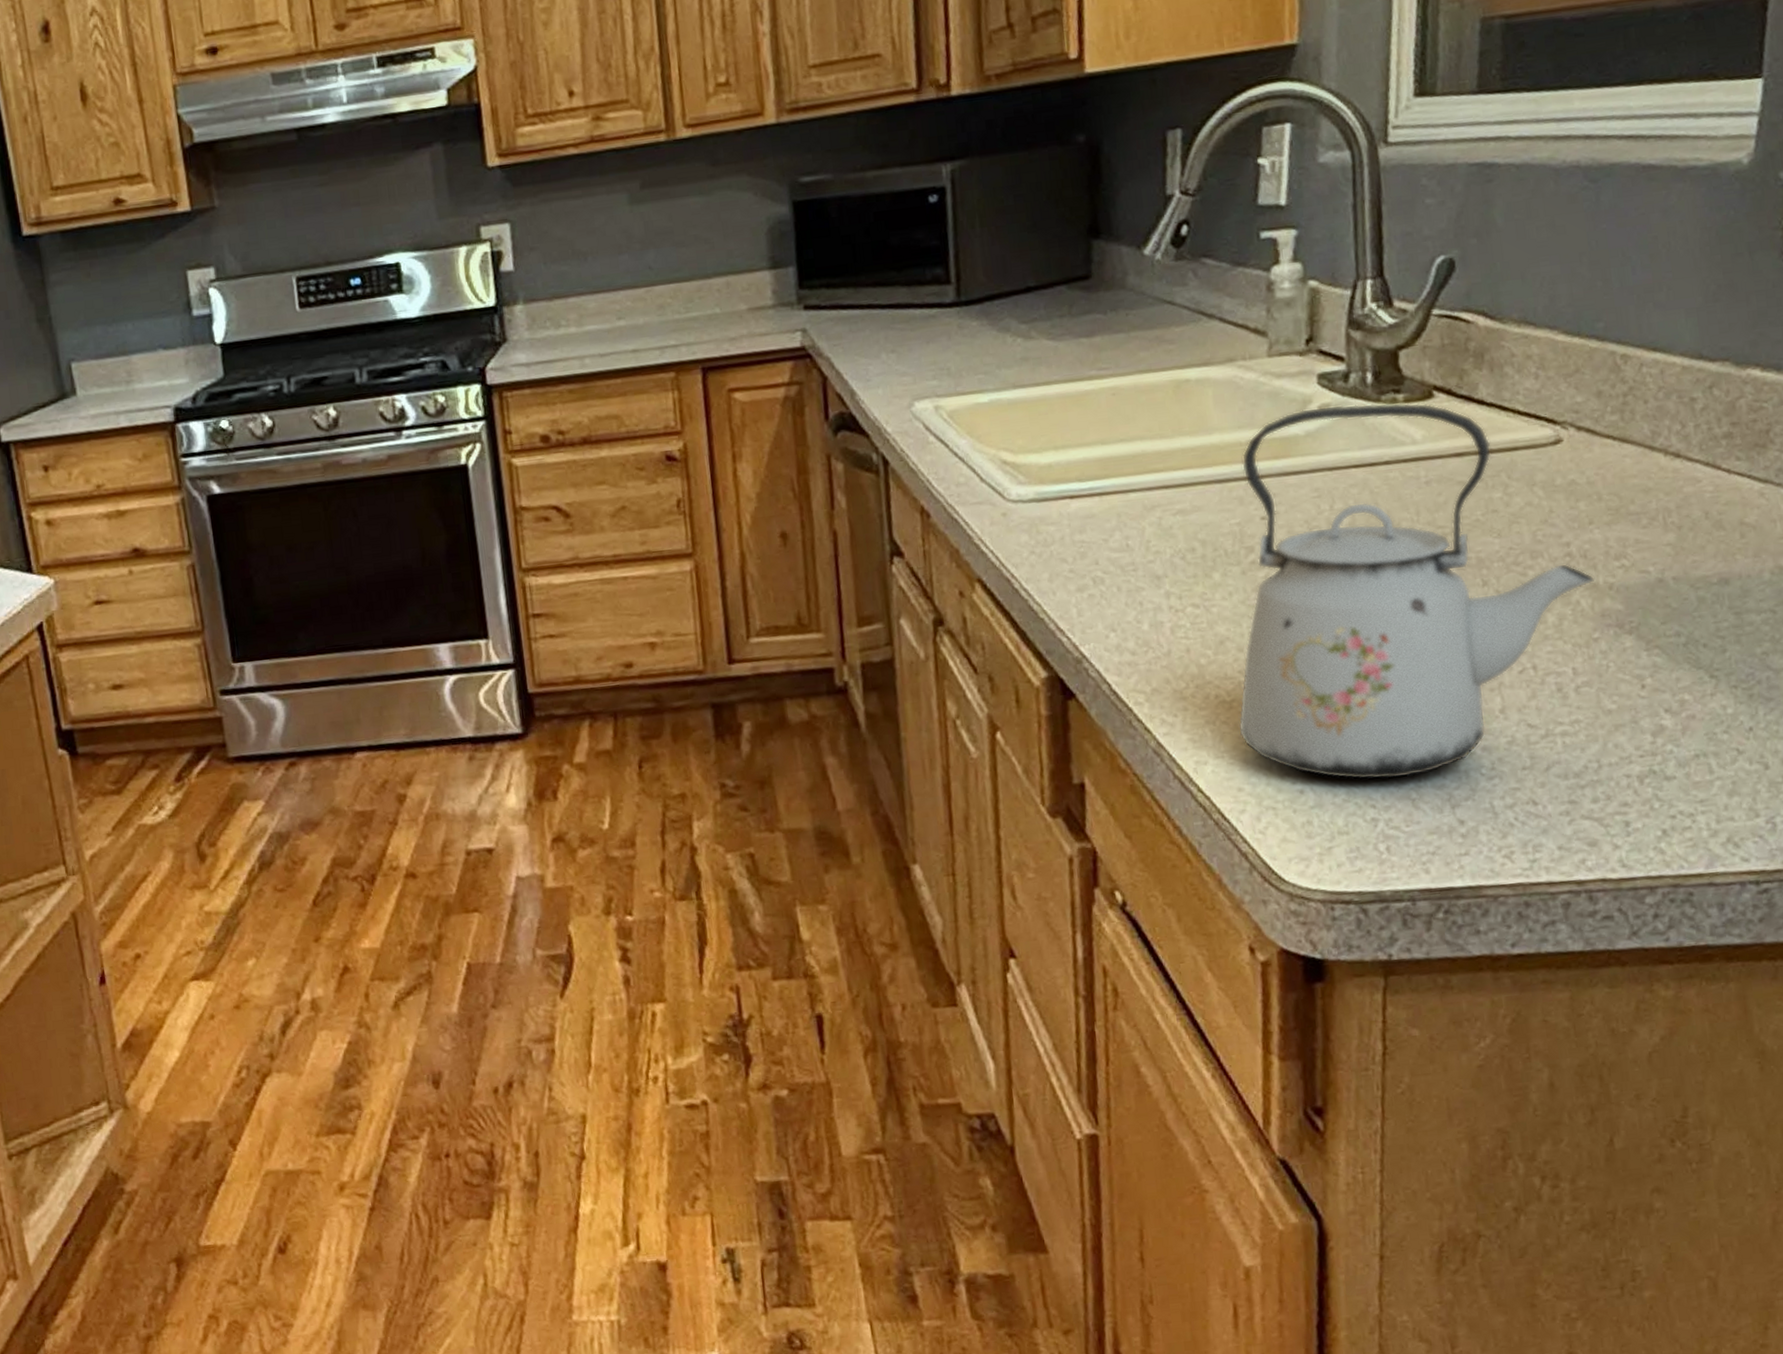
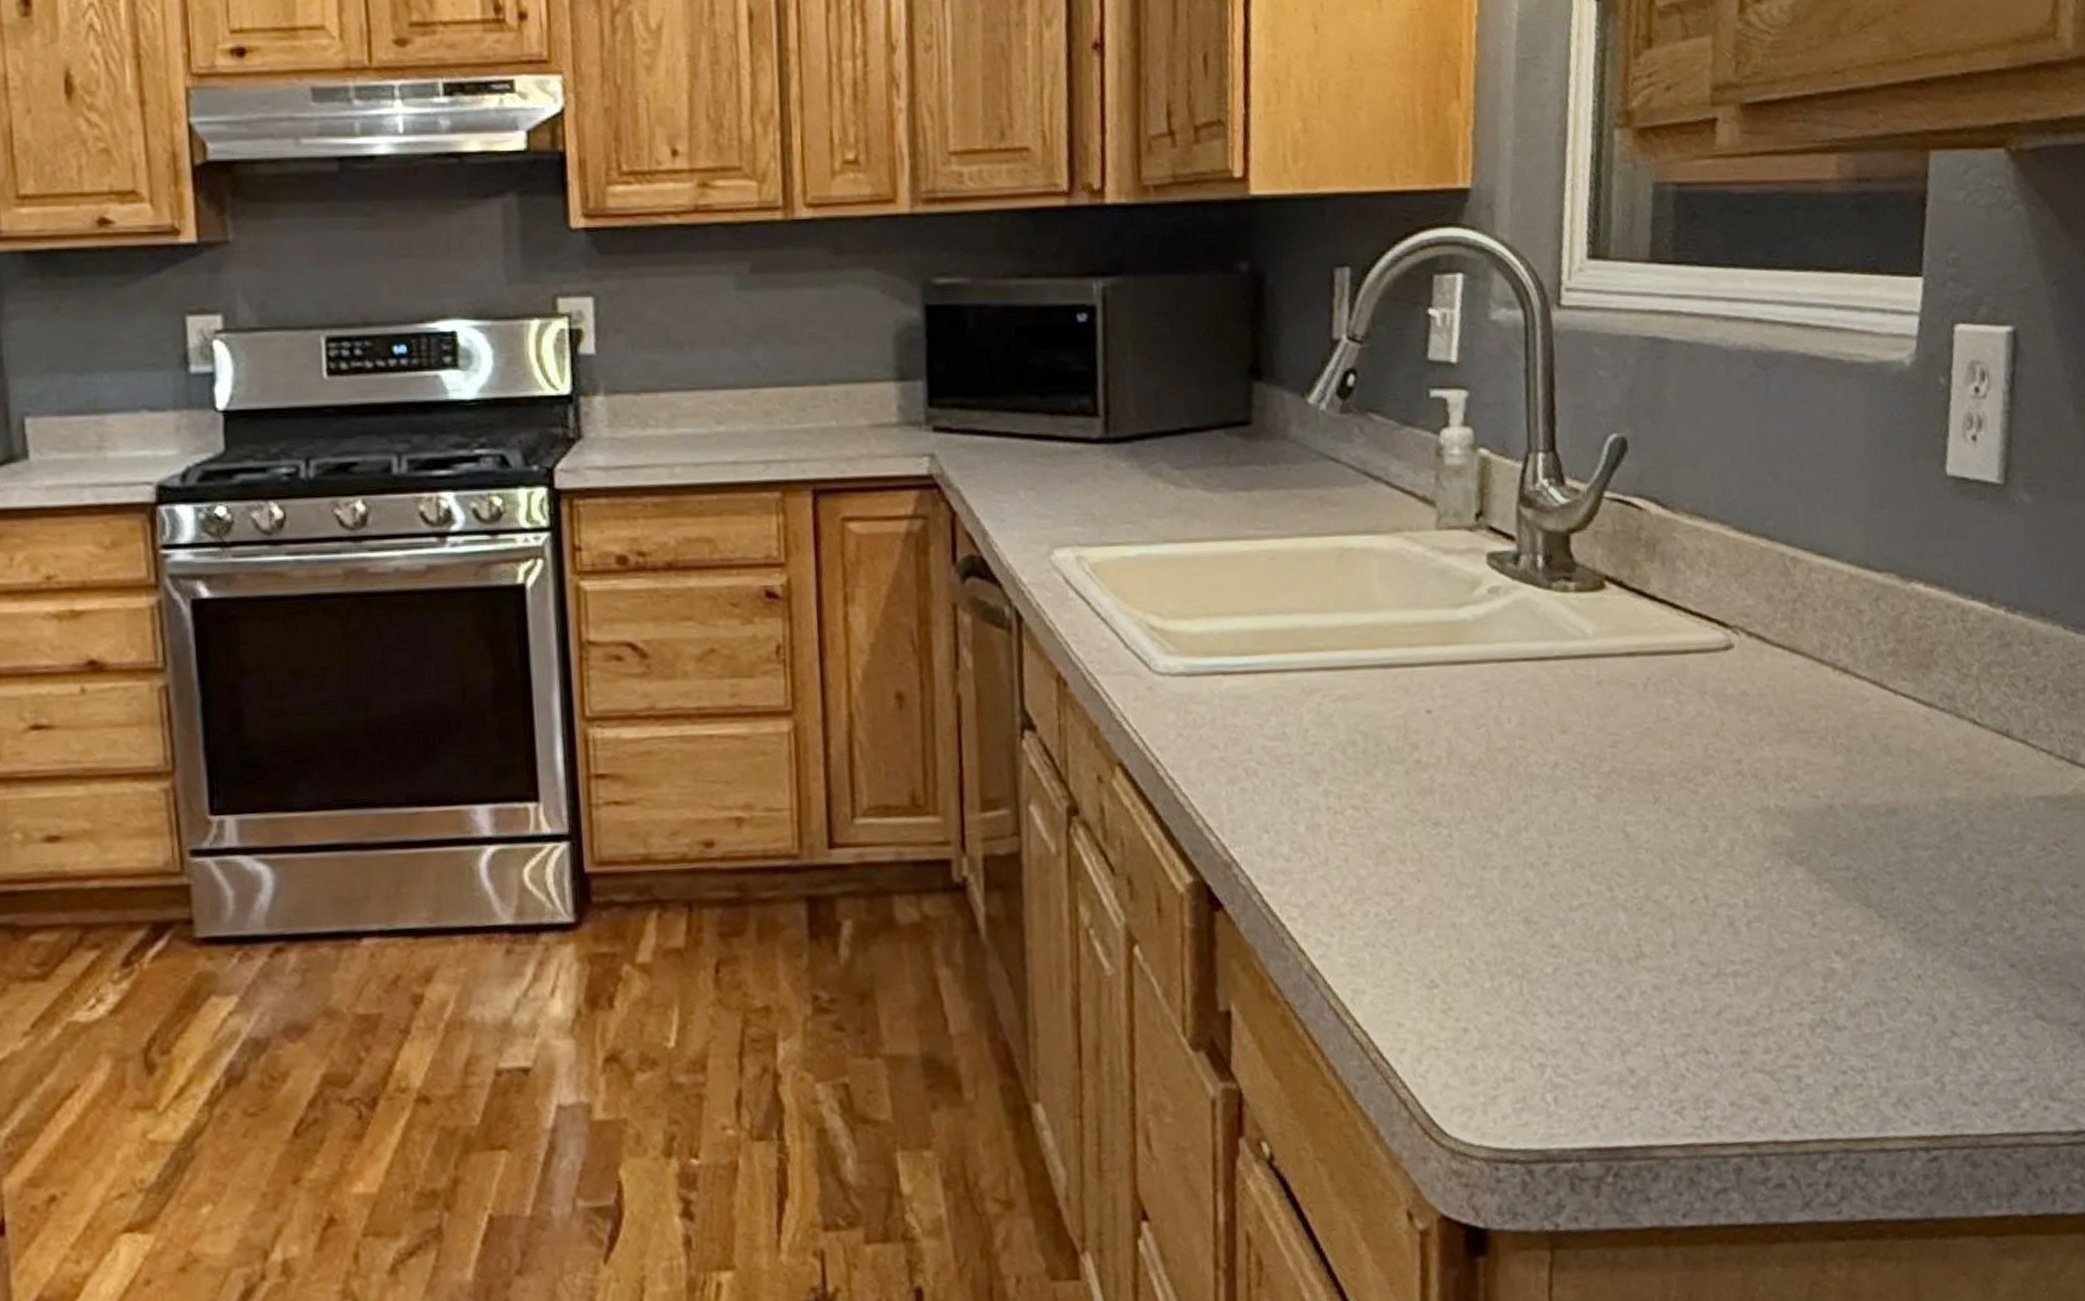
kettle: present [1238,402,1595,780] -> none [1399,589,1766,1019]

